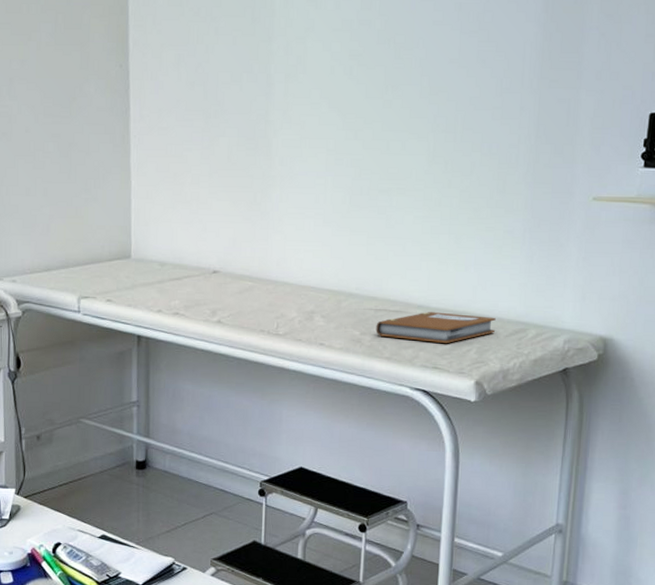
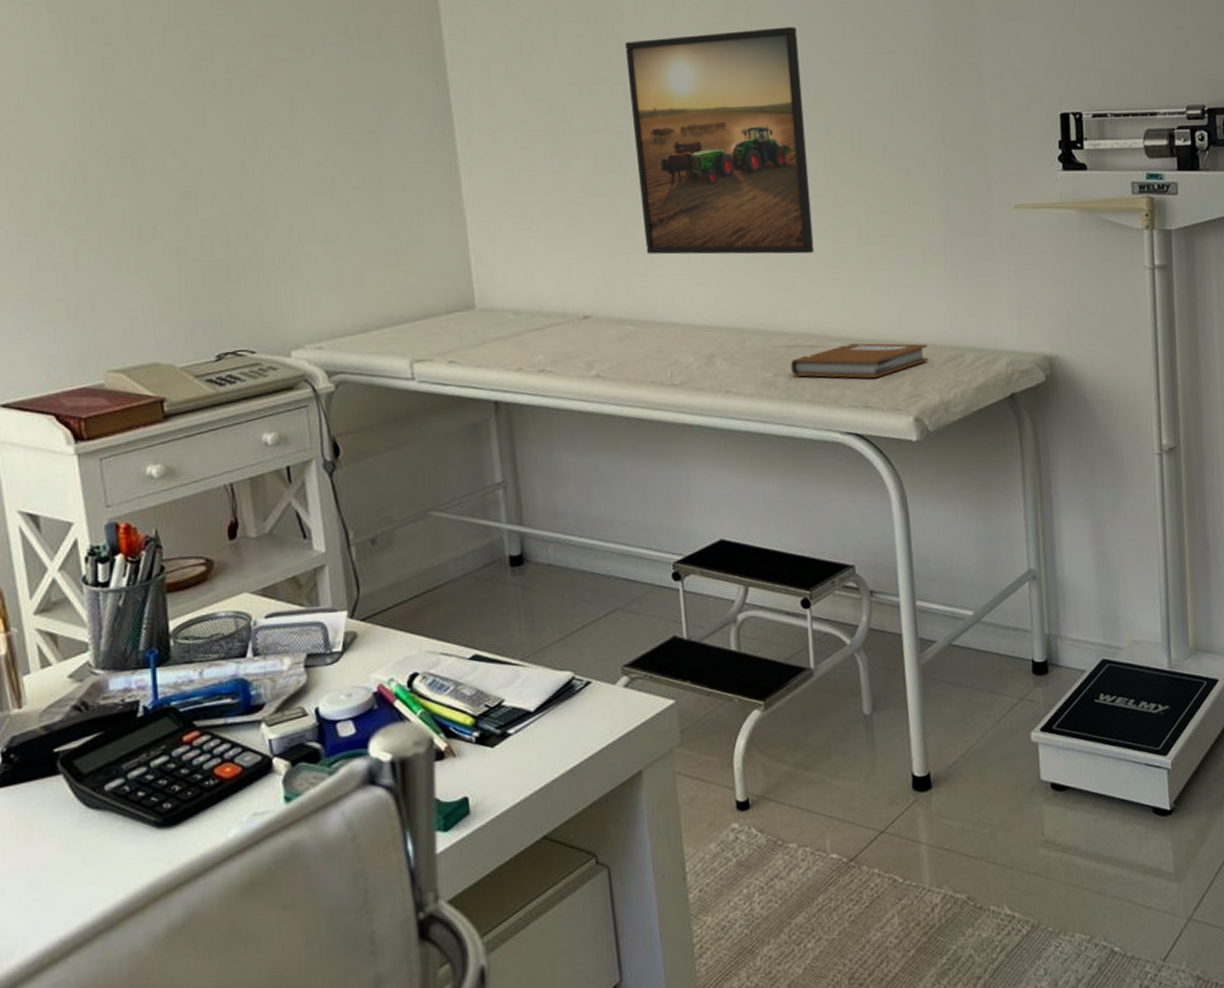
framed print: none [269,25,420,230] -> present [625,27,814,255]

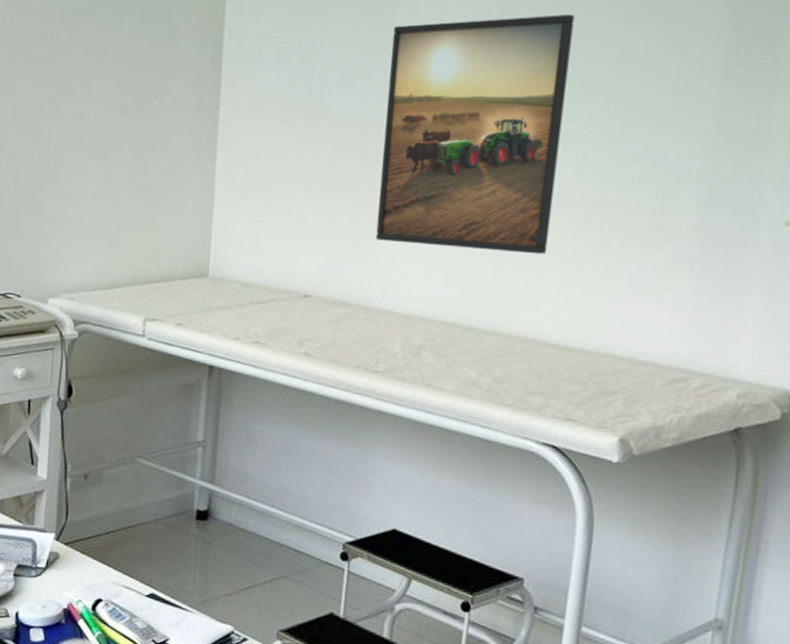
notebook: present [790,343,928,378] -> none [497,352,650,391]

